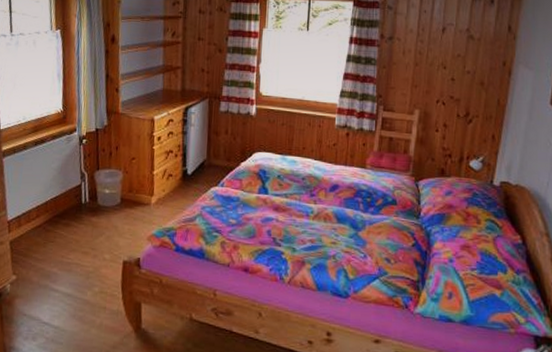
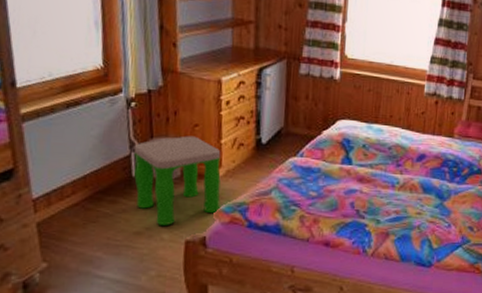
stool: none [83,167,153,247] -> present [133,136,221,225]

